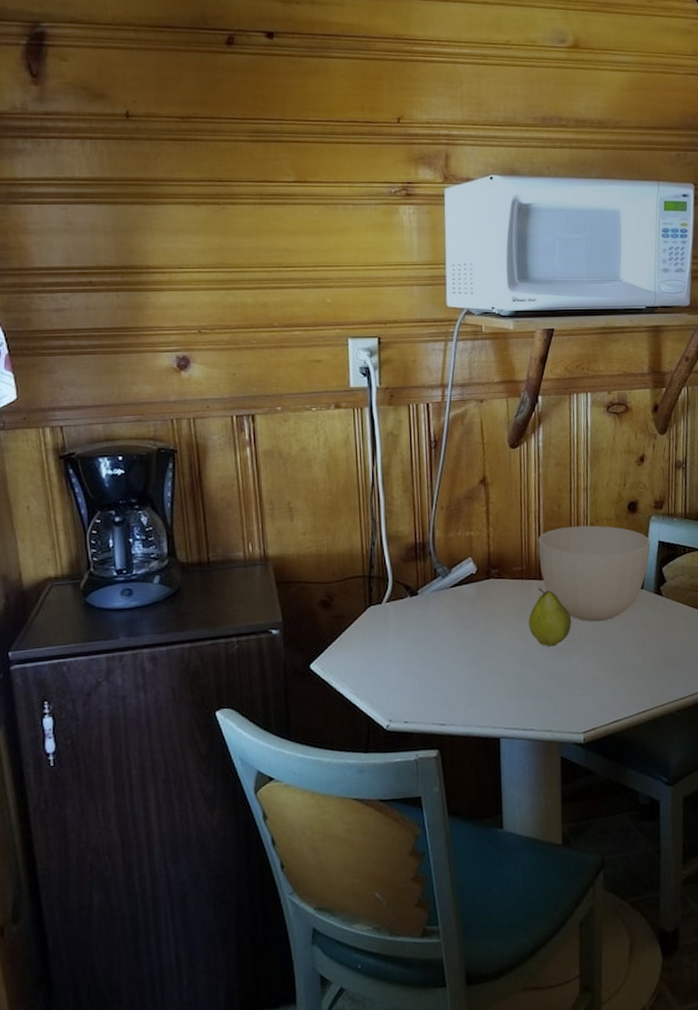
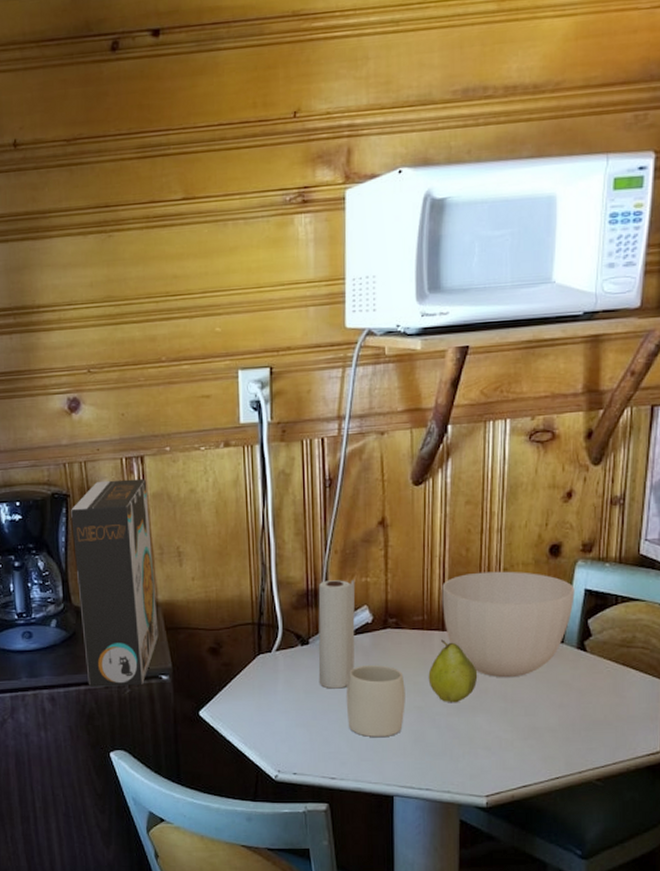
cereal box: none [178,436,269,644] -> present [71,478,159,687]
paper towel roll: none [426,533,461,637] -> present [318,579,356,689]
mug: none [453,613,509,682] -> present [346,665,405,737]

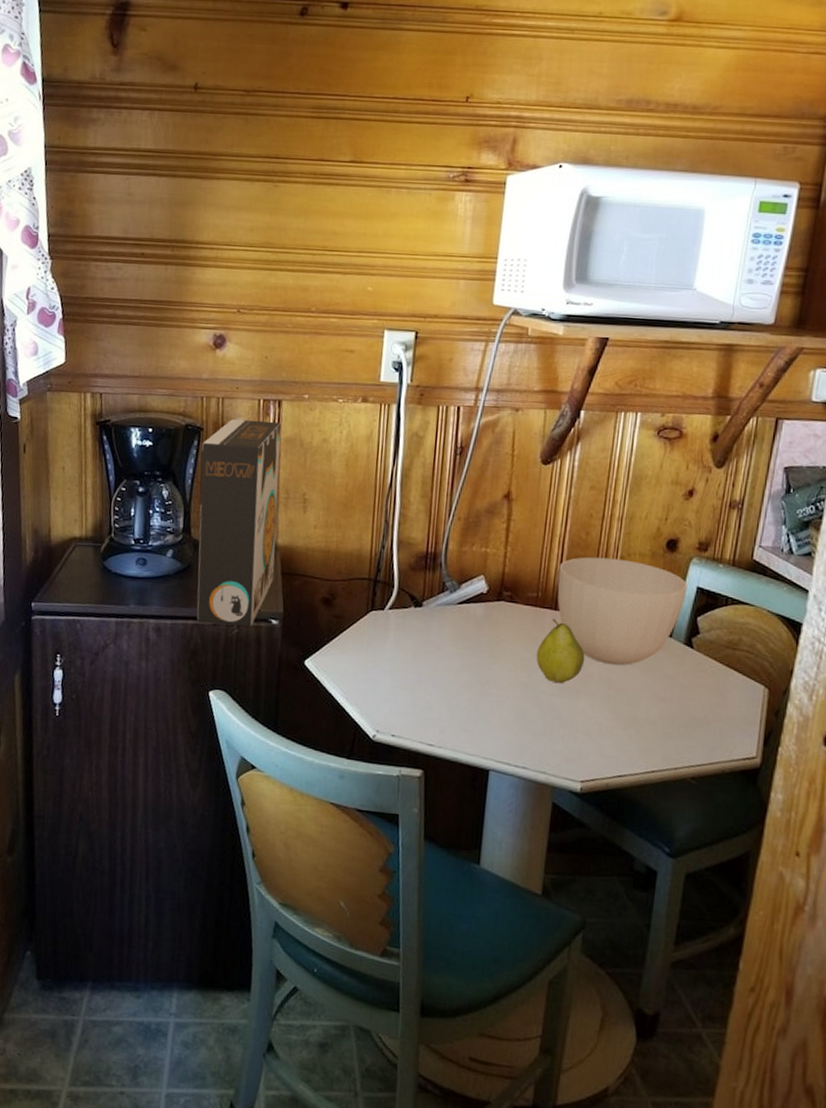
paper towel roll: present [318,579,356,689] -> none [427,545,475,655]
mug: present [346,665,405,737] -> none [452,634,513,709]

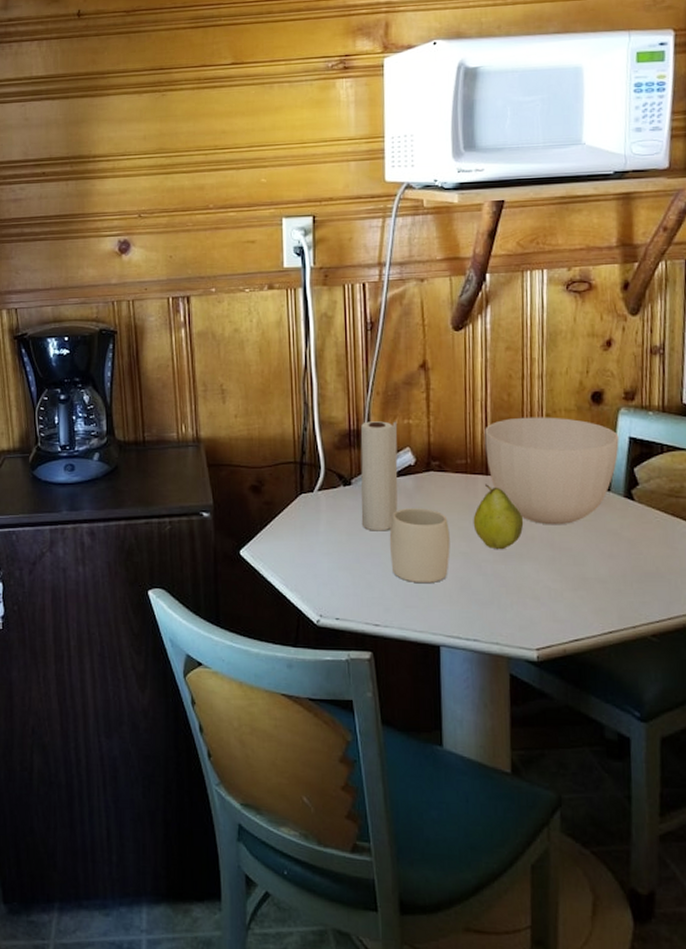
cereal box: present [196,418,282,627] -> none [118,317,200,522]
paper towel roll: none [427,545,475,655] -> present [360,421,398,531]
mug: none [452,634,513,709] -> present [389,508,450,583]

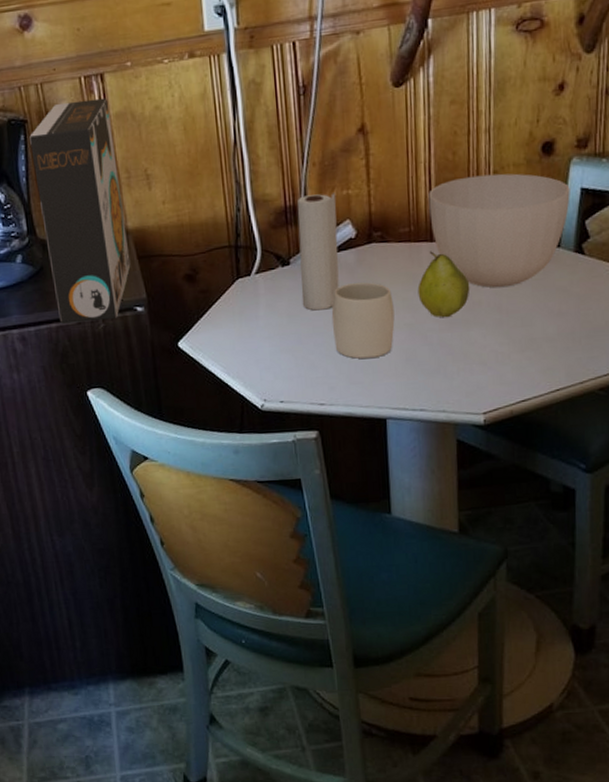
cereal box: none [118,317,200,522] -> present [29,98,131,324]

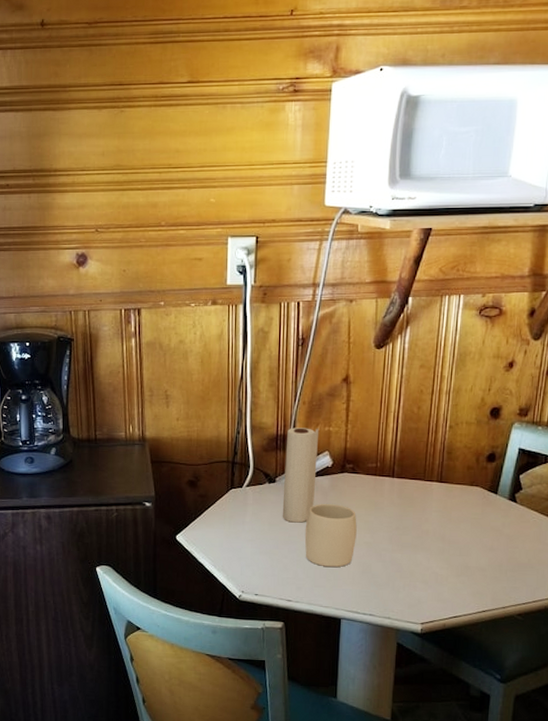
cereal box: present [29,98,131,324] -> none [74,328,145,510]
fruit: present [417,251,470,318] -> none [377,485,421,541]
bowl: present [428,173,570,288] -> none [394,428,510,522]

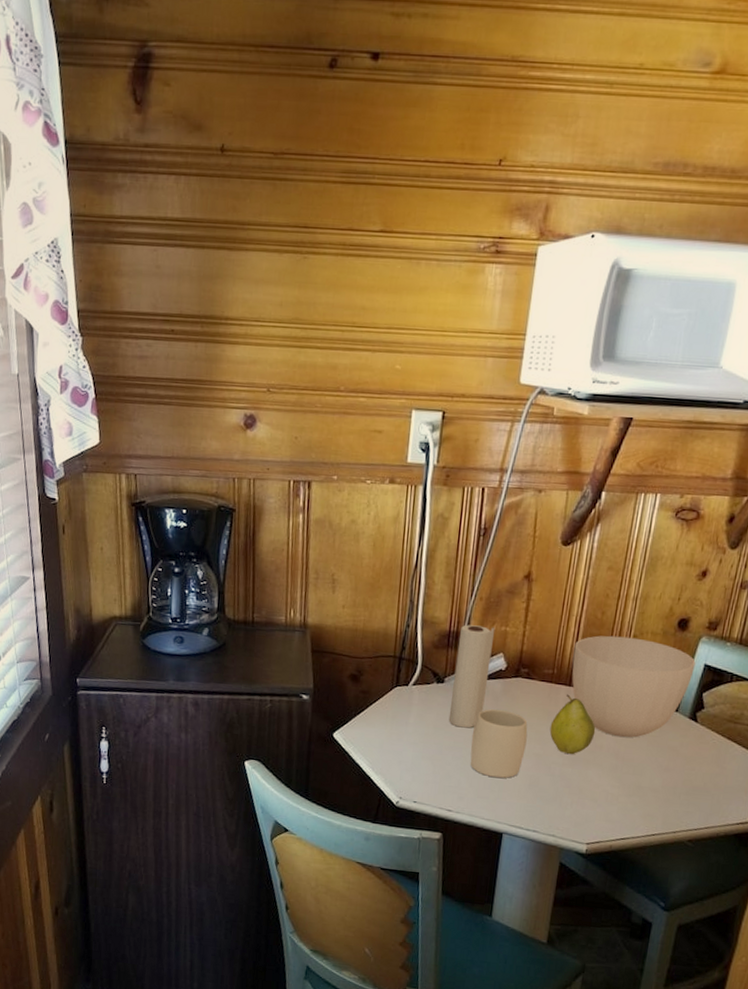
fruit: none [377,485,421,541] -> present [549,694,596,755]
bowl: none [394,428,510,522] -> present [572,635,696,738]

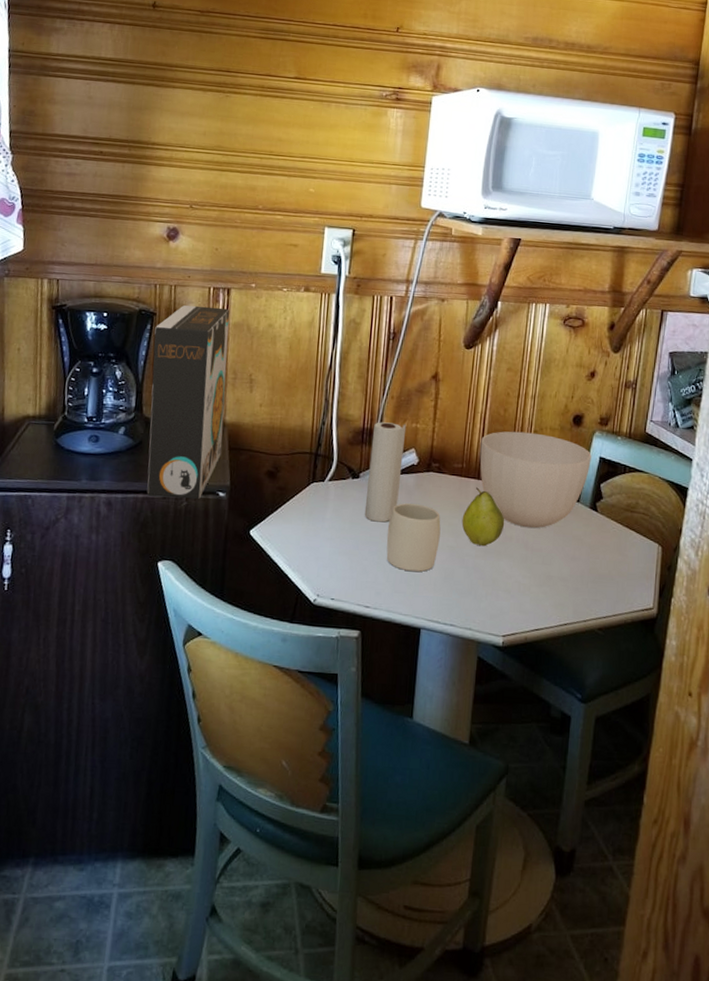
cereal box: none [232,499,311,702] -> present [147,304,230,500]

